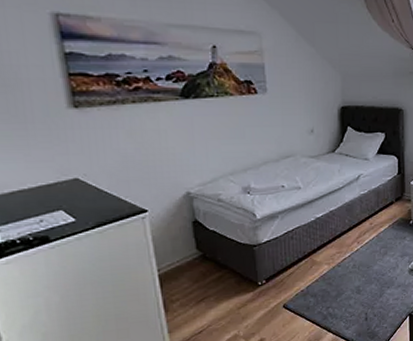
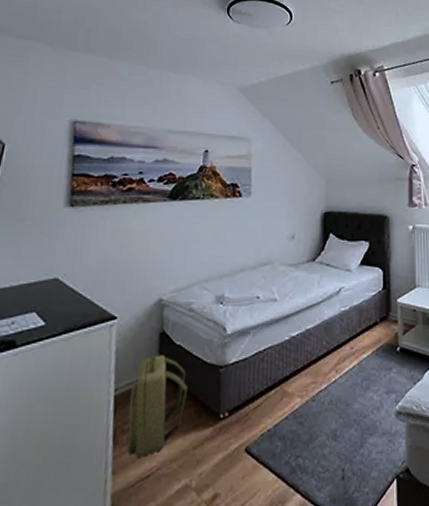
backpack: none [173,239,226,319] -> present [127,355,188,457]

